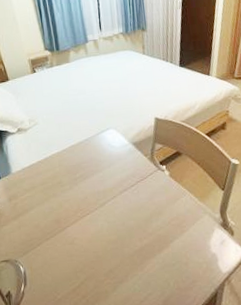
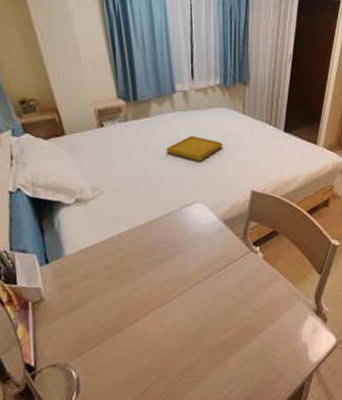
serving tray: none [83,74,129,95] -> present [166,135,223,162]

